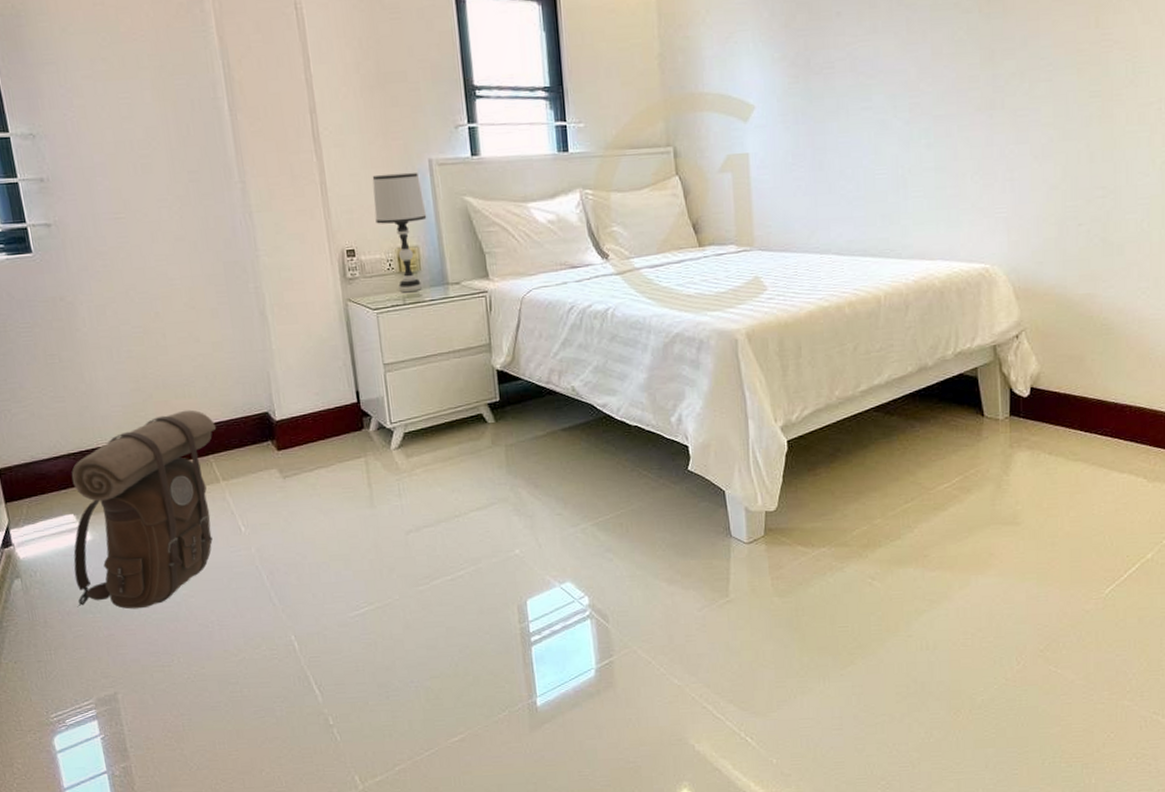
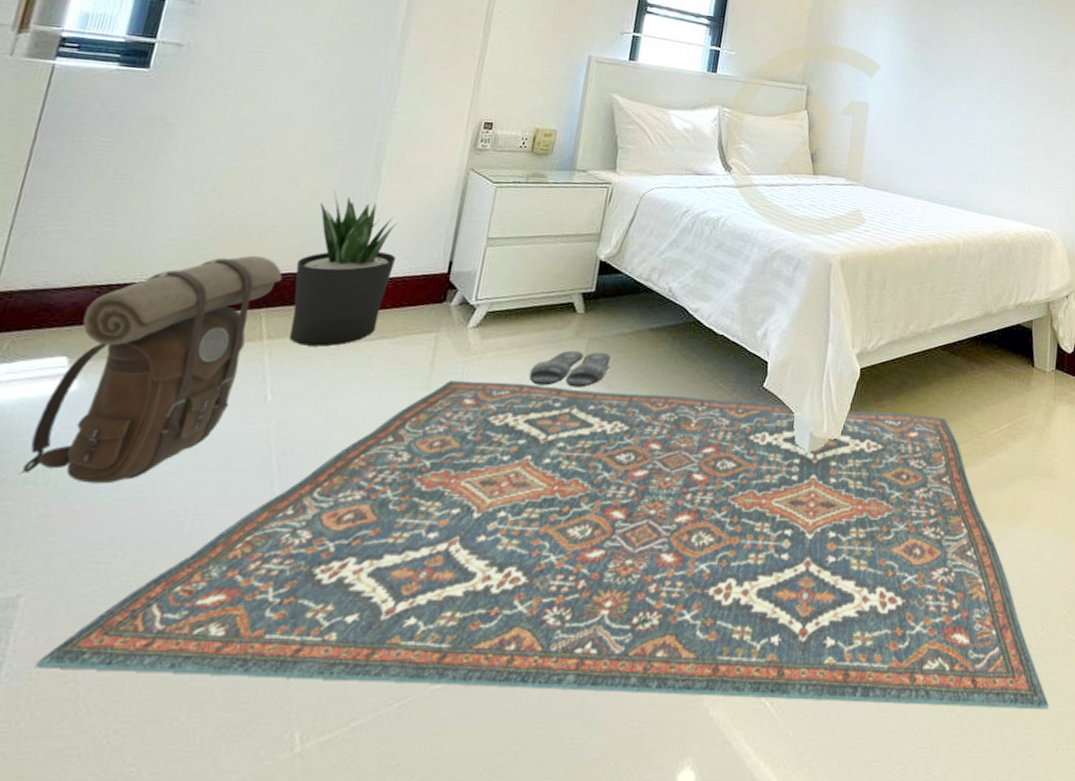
rug: none [147,478,1031,741] -> present [35,379,1049,710]
planter: none [224,340,311,483] -> present [289,190,398,347]
table lamp: present [372,172,427,293] -> none [522,59,576,173]
slippers: none [459,456,533,493] -> present [529,350,611,387]

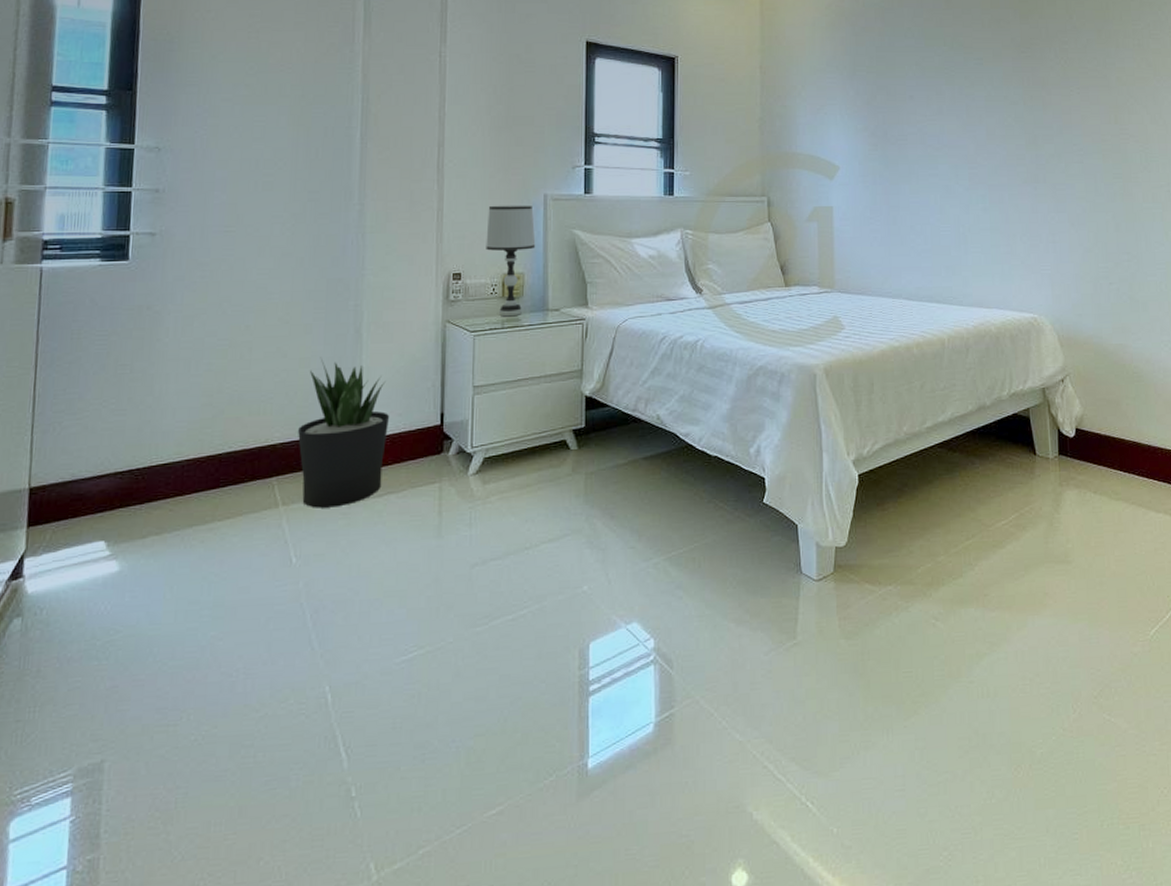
backpack: present [18,255,283,484] -> none [82,427,287,655]
rug: present [35,379,1049,710] -> none [128,514,1089,824]
table lamp: none [522,59,576,173] -> present [486,205,536,317]
slippers: present [529,350,611,387] -> none [534,485,611,523]

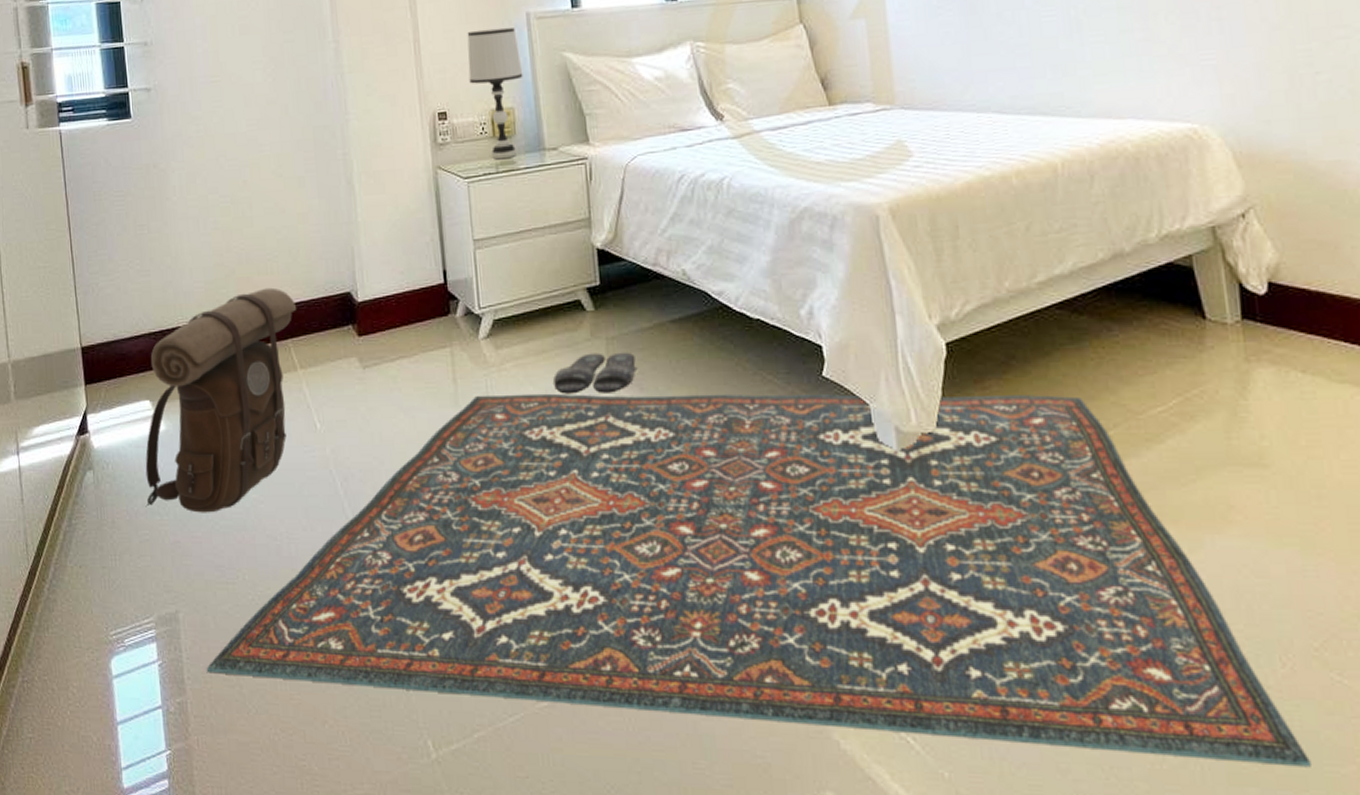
backpack: none [82,427,287,655] -> present [145,287,297,513]
rug: none [128,514,1089,824] -> present [206,393,1311,768]
planter: present [298,357,389,508] -> none [305,211,393,372]
slippers: none [534,485,611,523] -> present [553,352,638,394]

